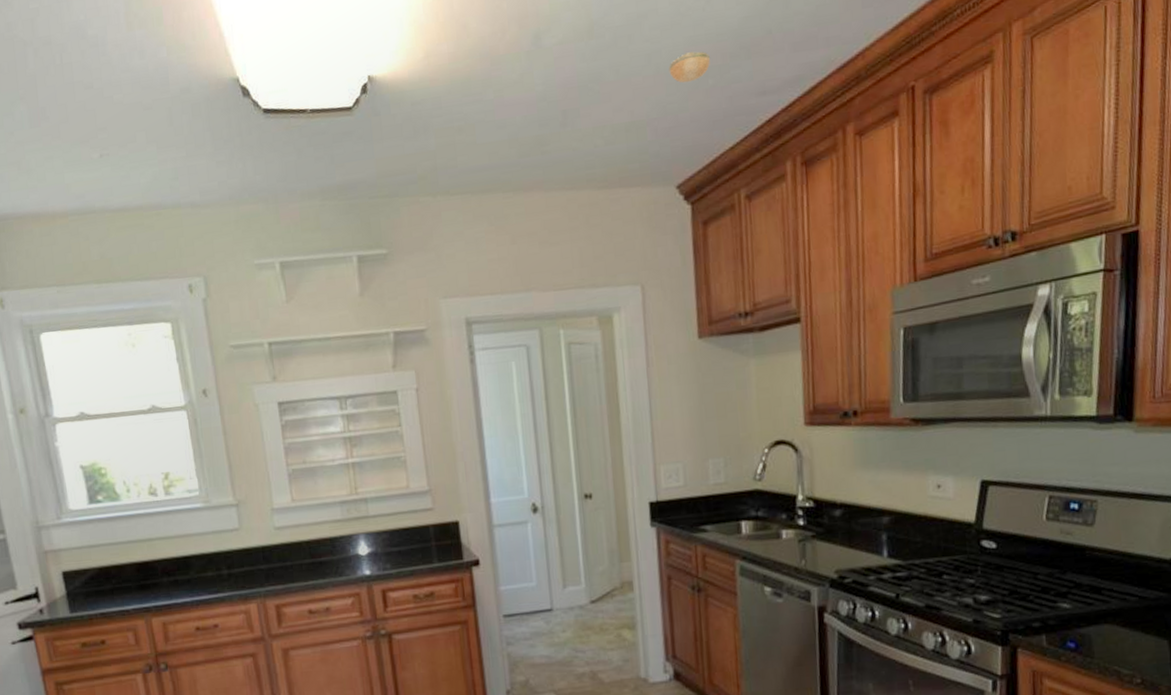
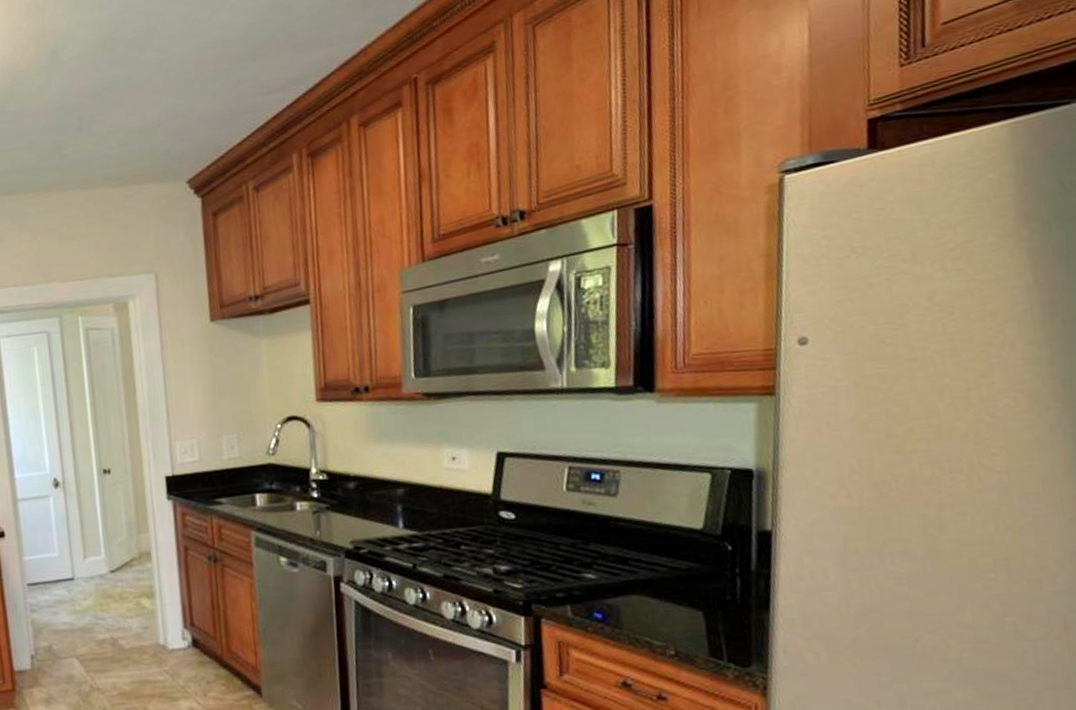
smoke detector: present [669,51,711,84] -> none [178,57,218,87]

